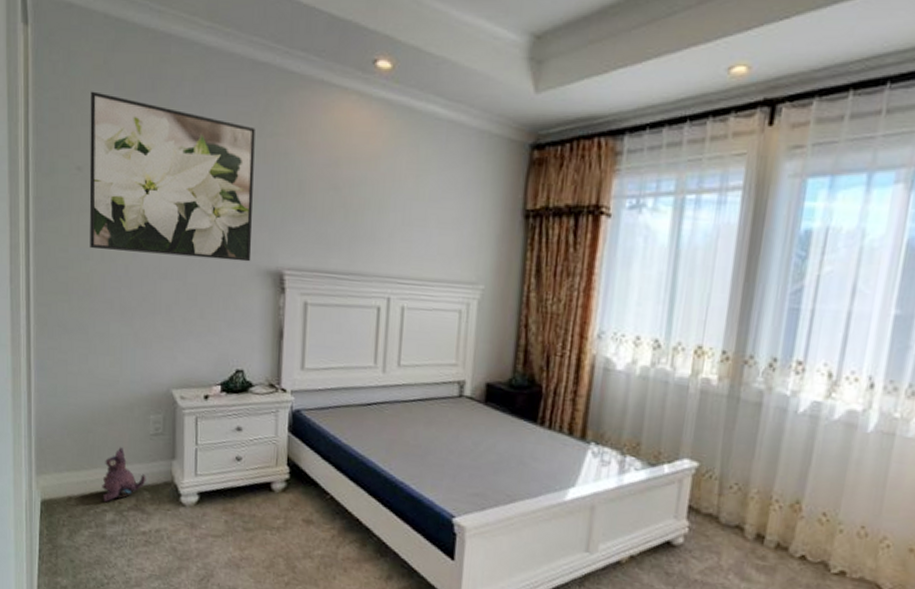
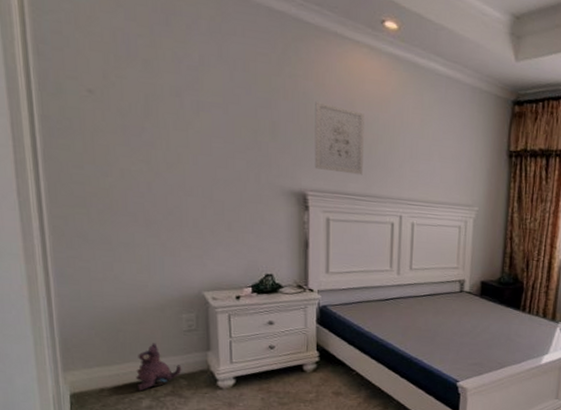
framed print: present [89,91,255,262] -> none [98,18,276,184]
wall art: none [293,163,351,249] -> present [314,101,365,175]

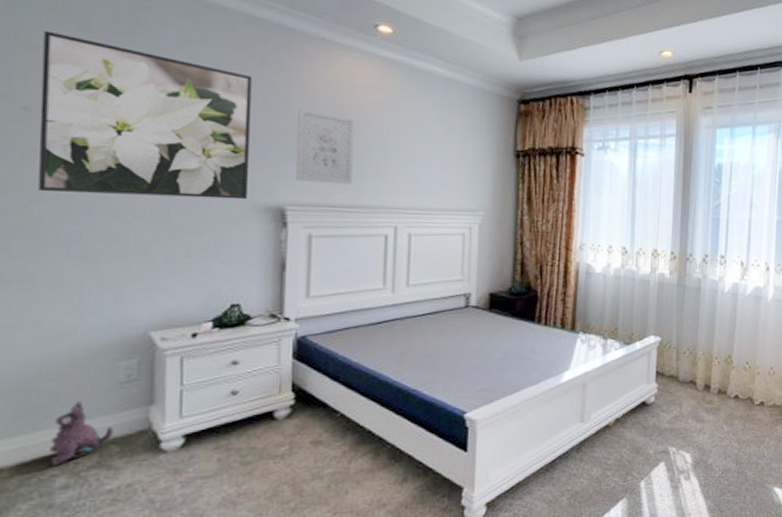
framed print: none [98,18,276,184] -> present [38,30,252,200]

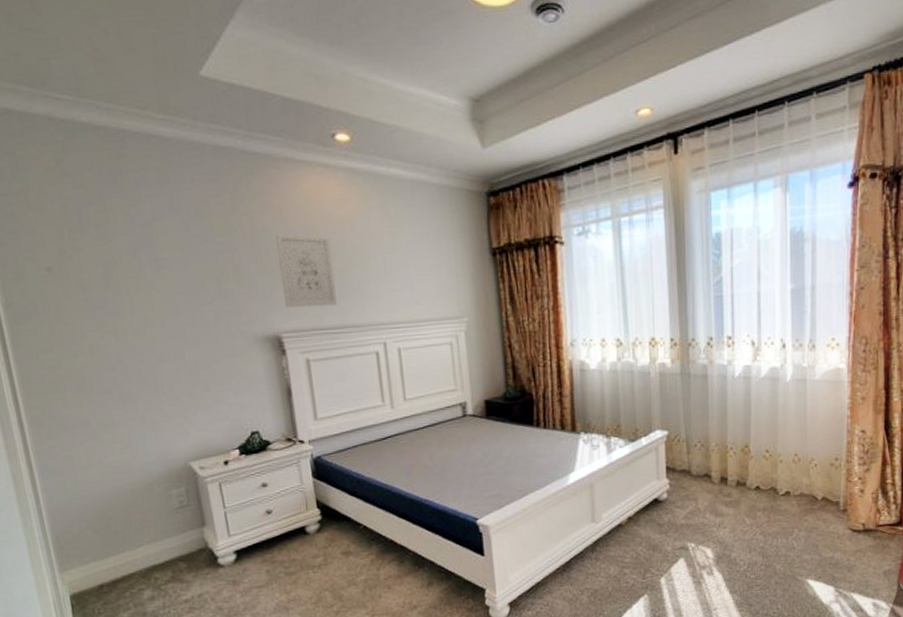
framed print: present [38,30,252,200] -> none [47,192,247,345]
plush toy: present [50,401,114,466] -> none [132,526,180,581]

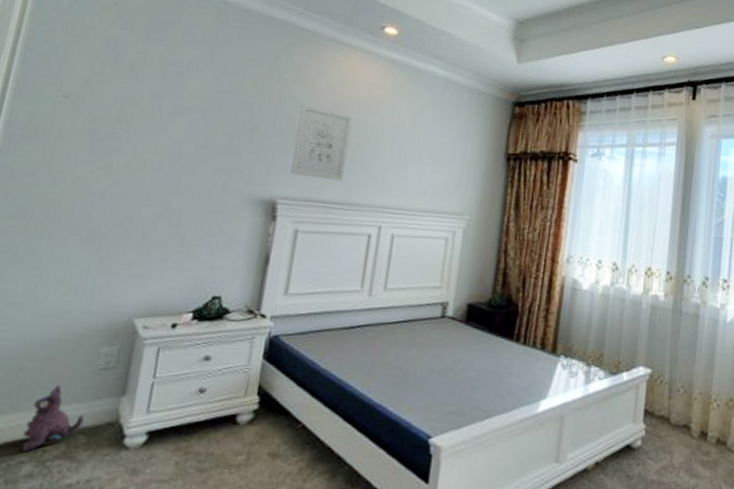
plush toy: none [132,526,180,581] -> present [21,385,85,451]

